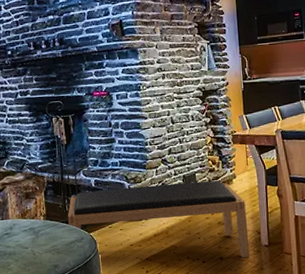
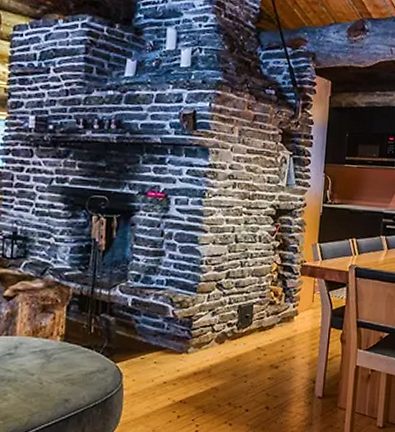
bench: present [67,180,250,258] -> none [90,311,304,410]

